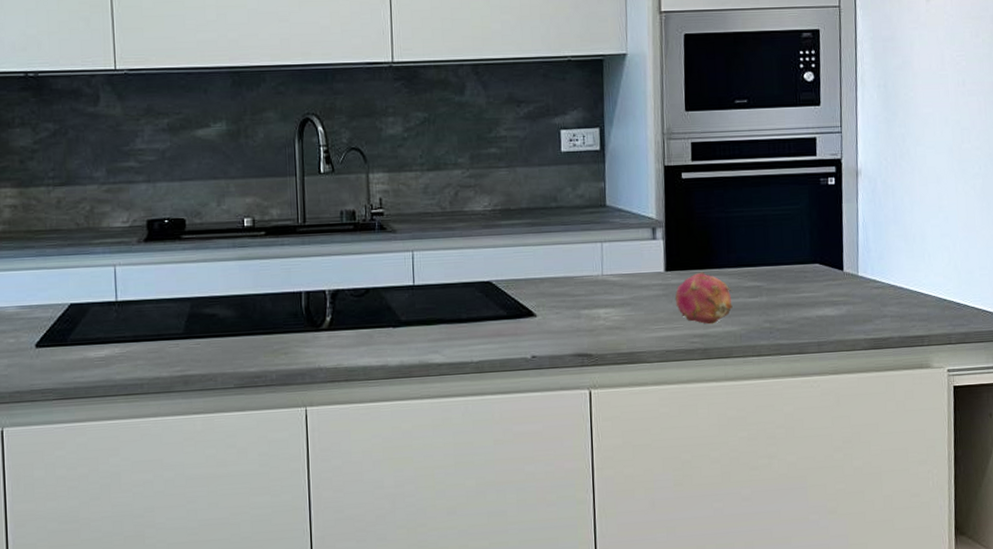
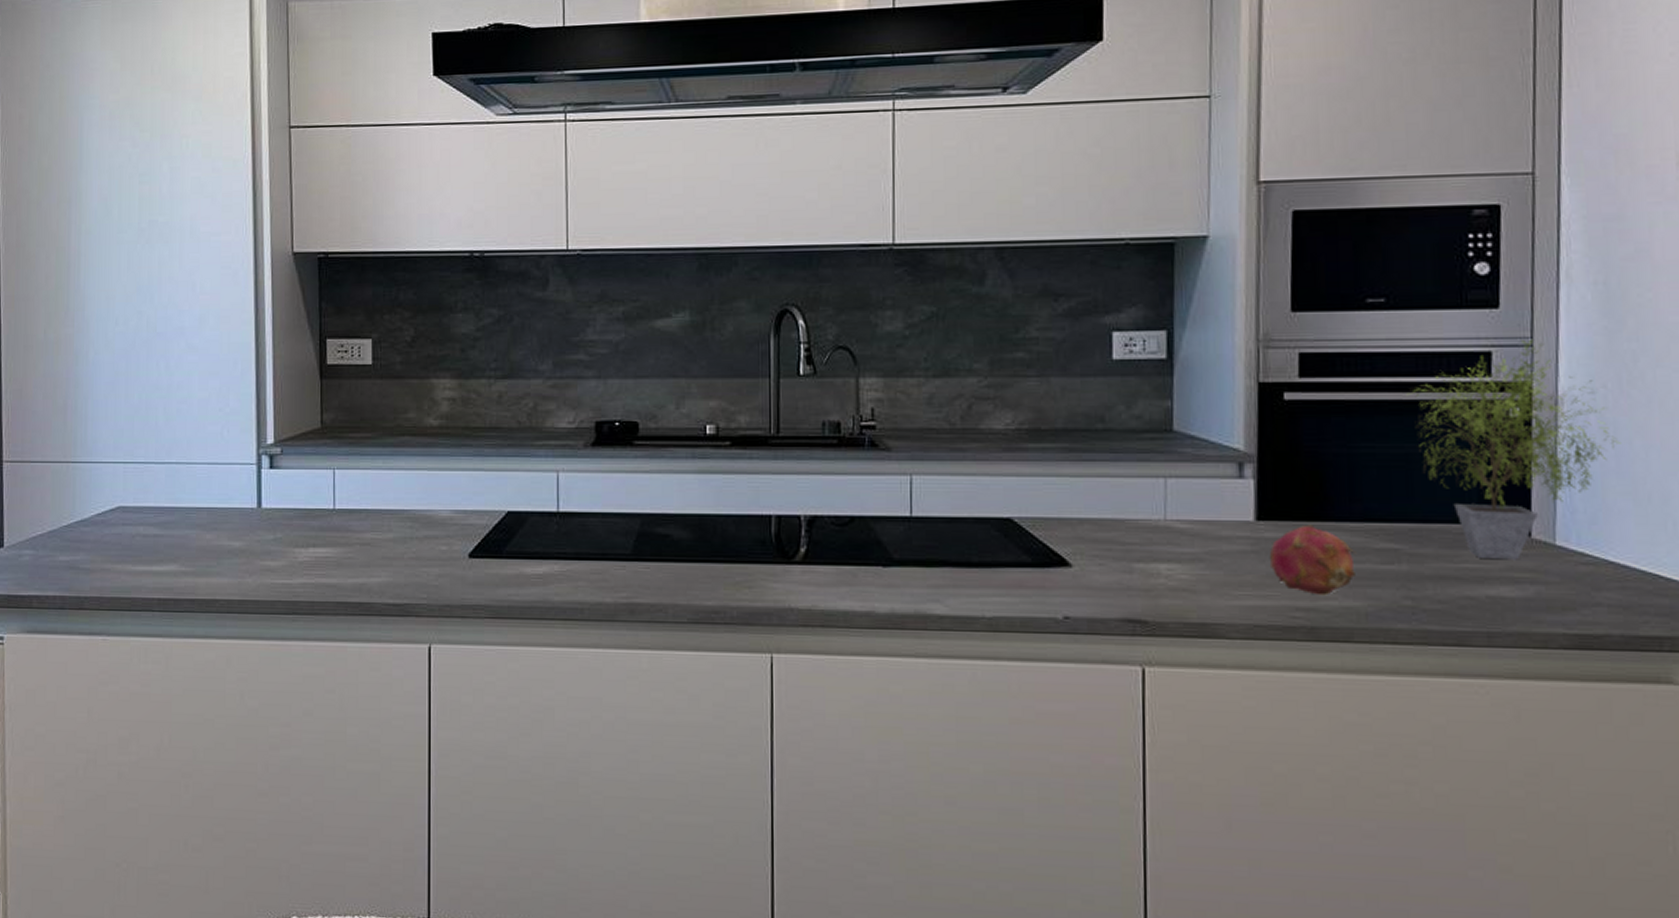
potted plant: none [764,127,897,289] -> present [1408,339,1622,560]

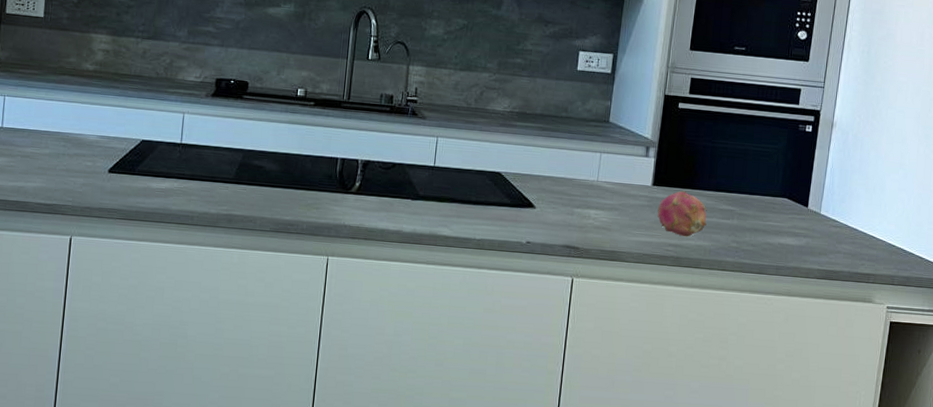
potted plant: present [1408,339,1622,560] -> none [751,83,864,222]

